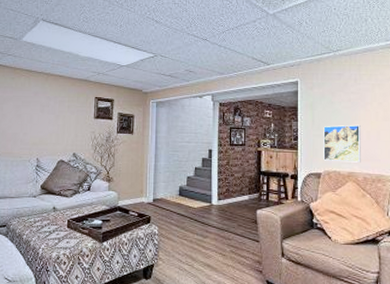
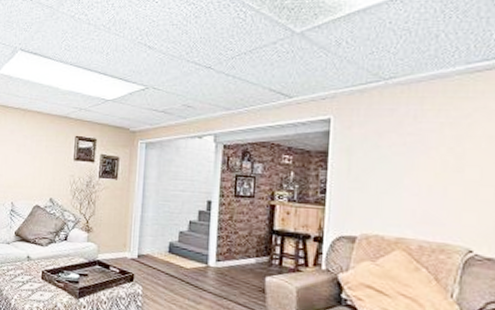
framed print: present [323,124,361,163] -> none [361,176,419,226]

